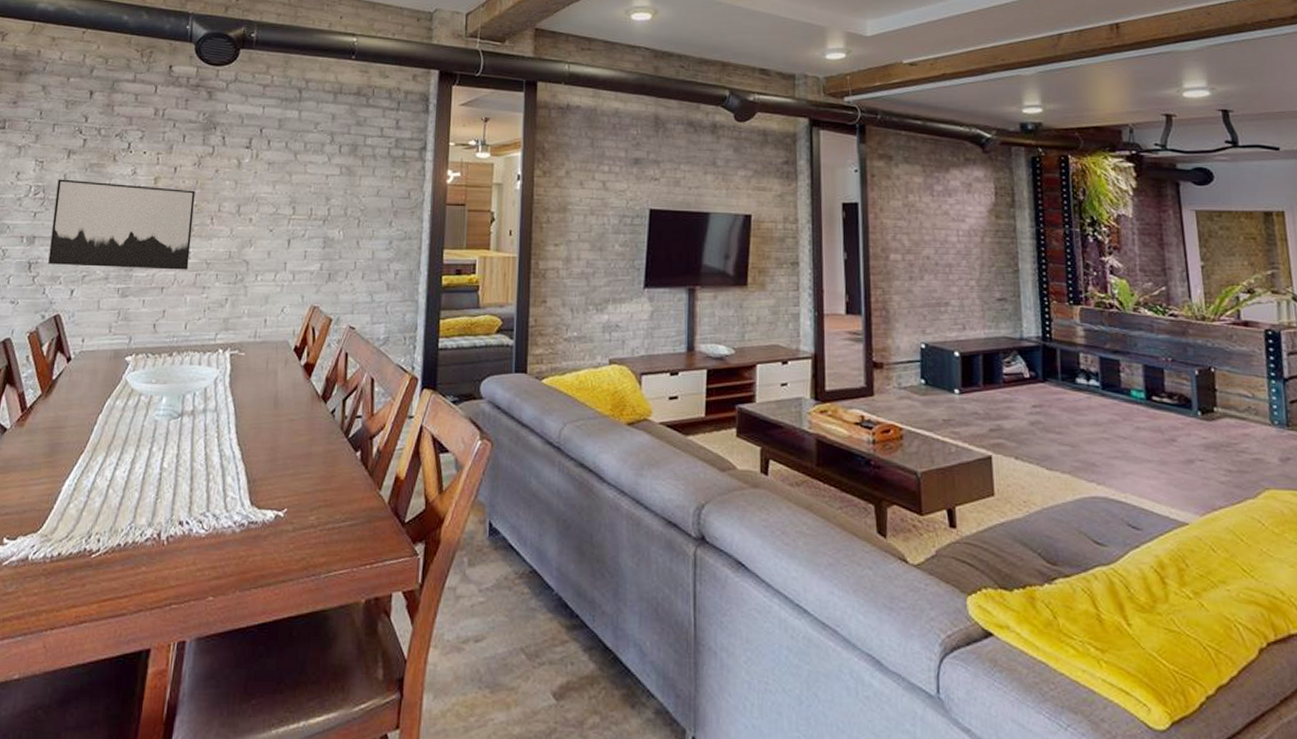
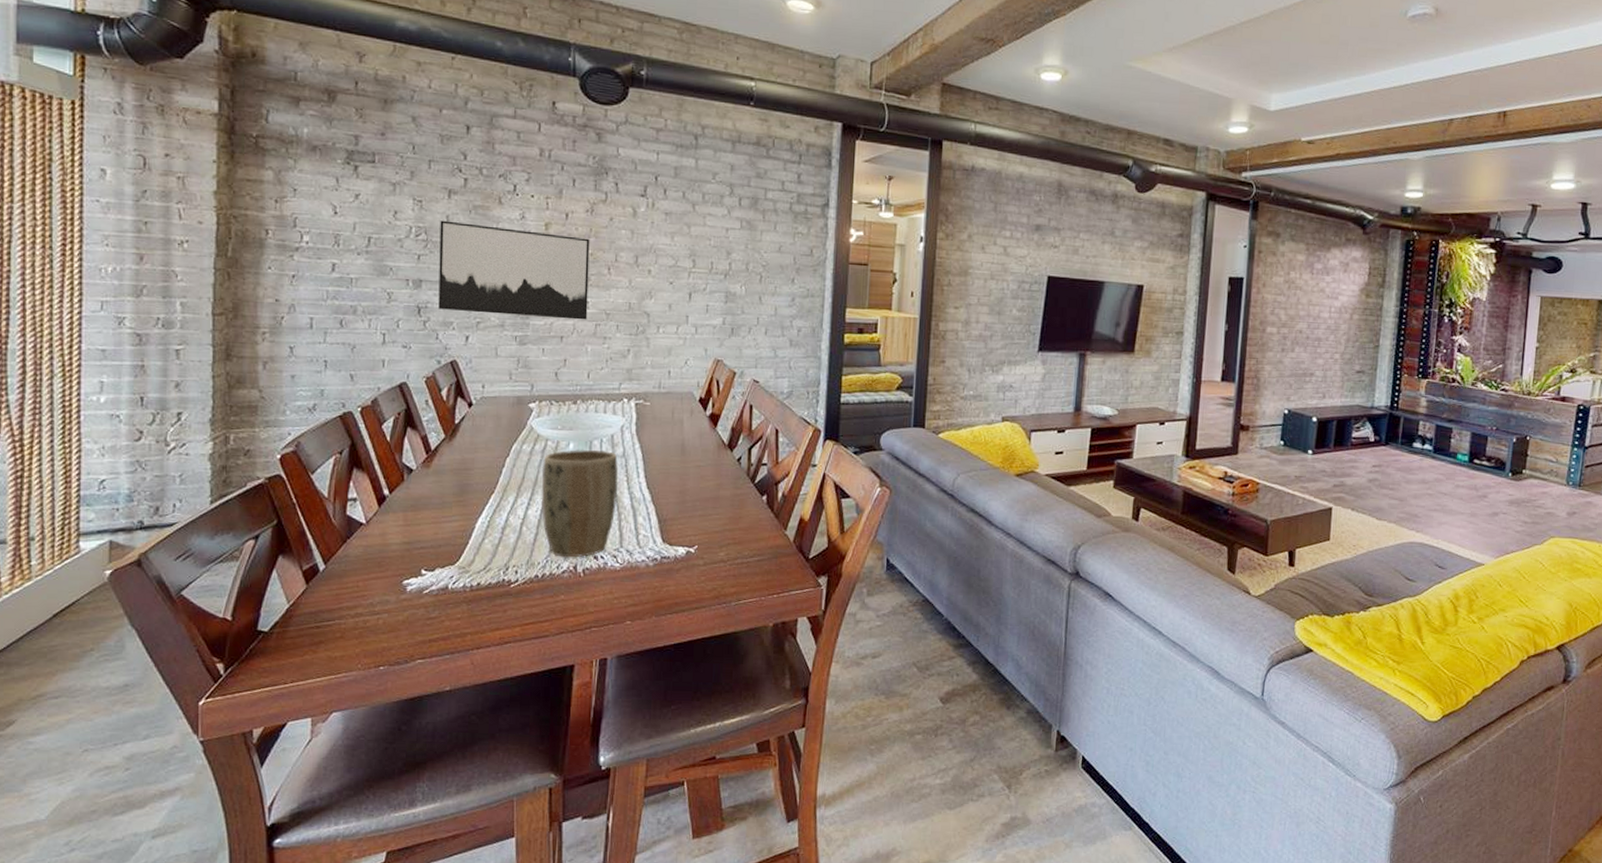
plant pot: none [129,404,210,524] -> present [541,450,618,558]

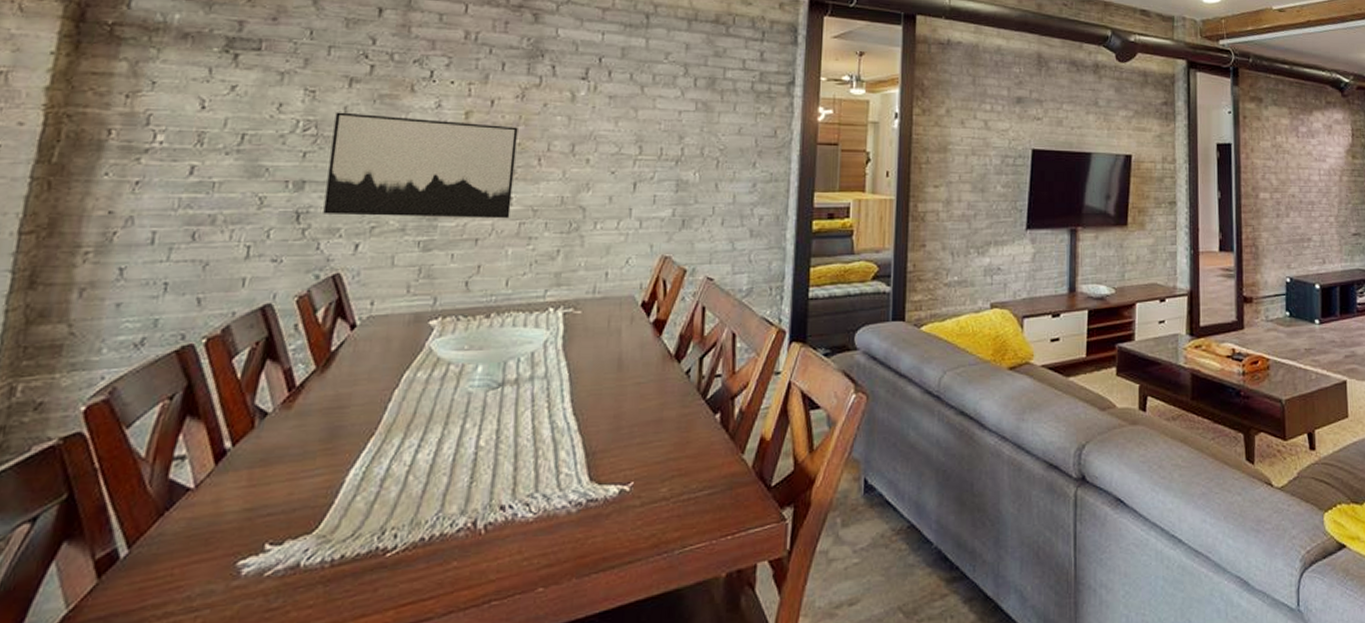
plant pot: present [541,450,618,558] -> none [435,372,538,511]

